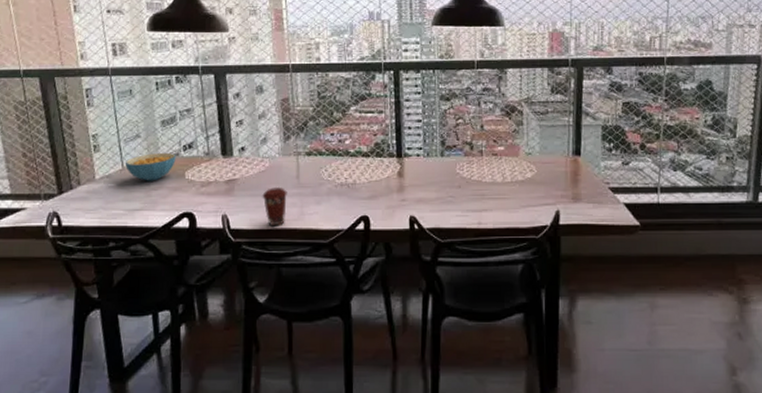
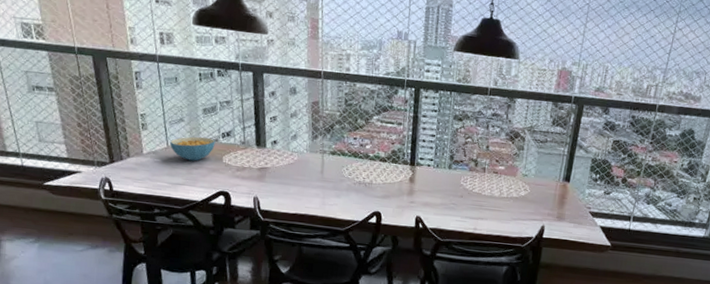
coffee cup: present [262,186,287,227] -> none [290,178,312,212]

